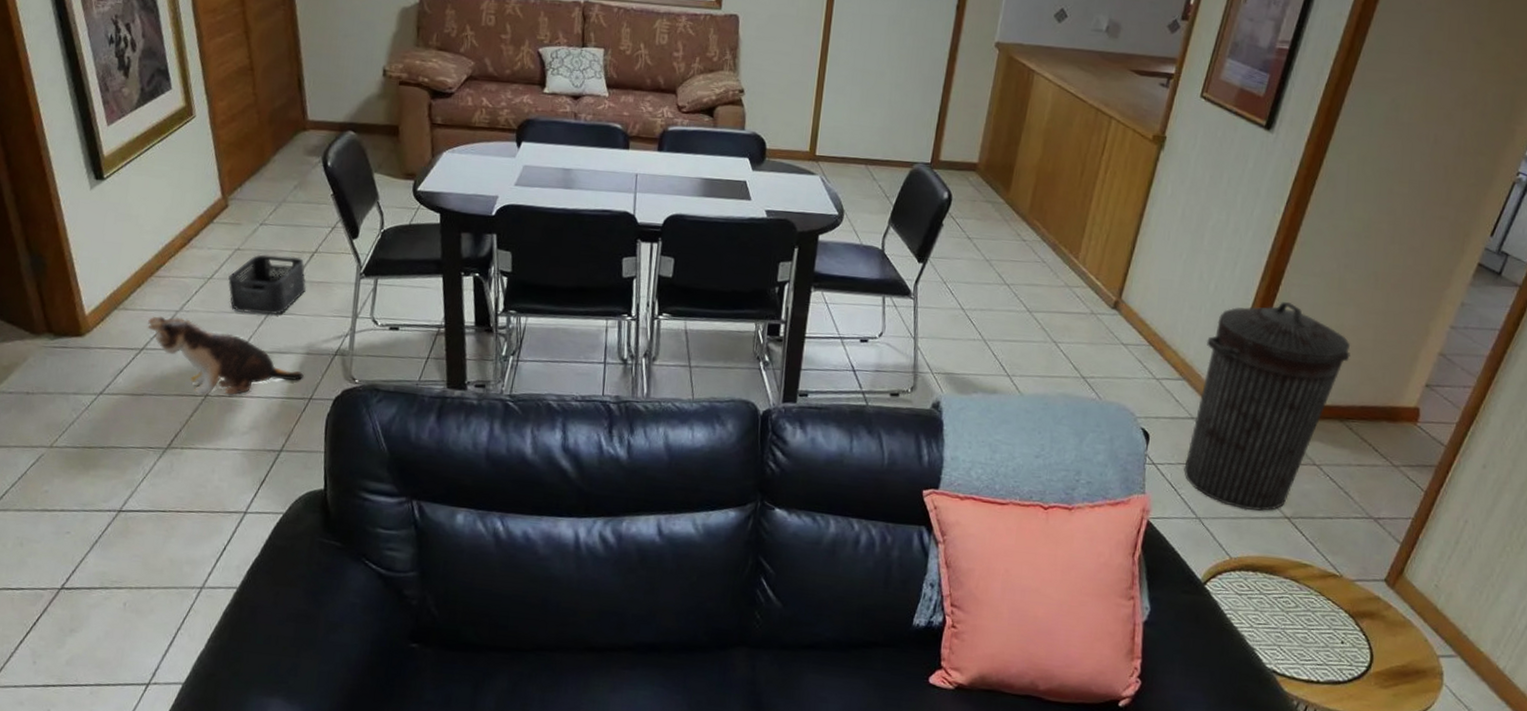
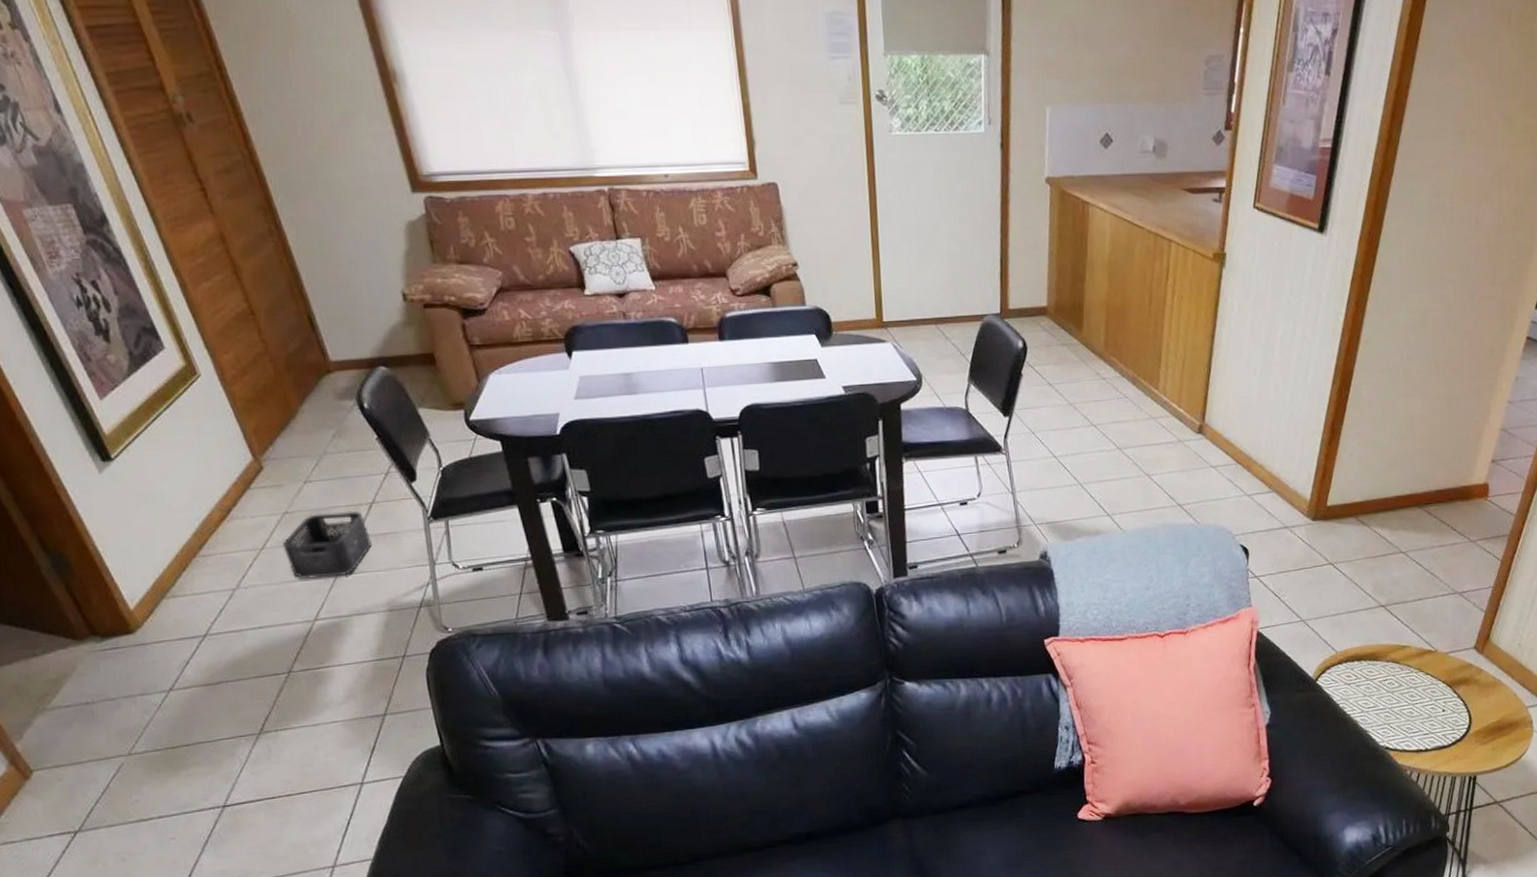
plush toy: present [147,316,304,395] -> none [204,595,391,672]
trash can: present [1184,301,1351,511] -> none [1284,400,1422,606]

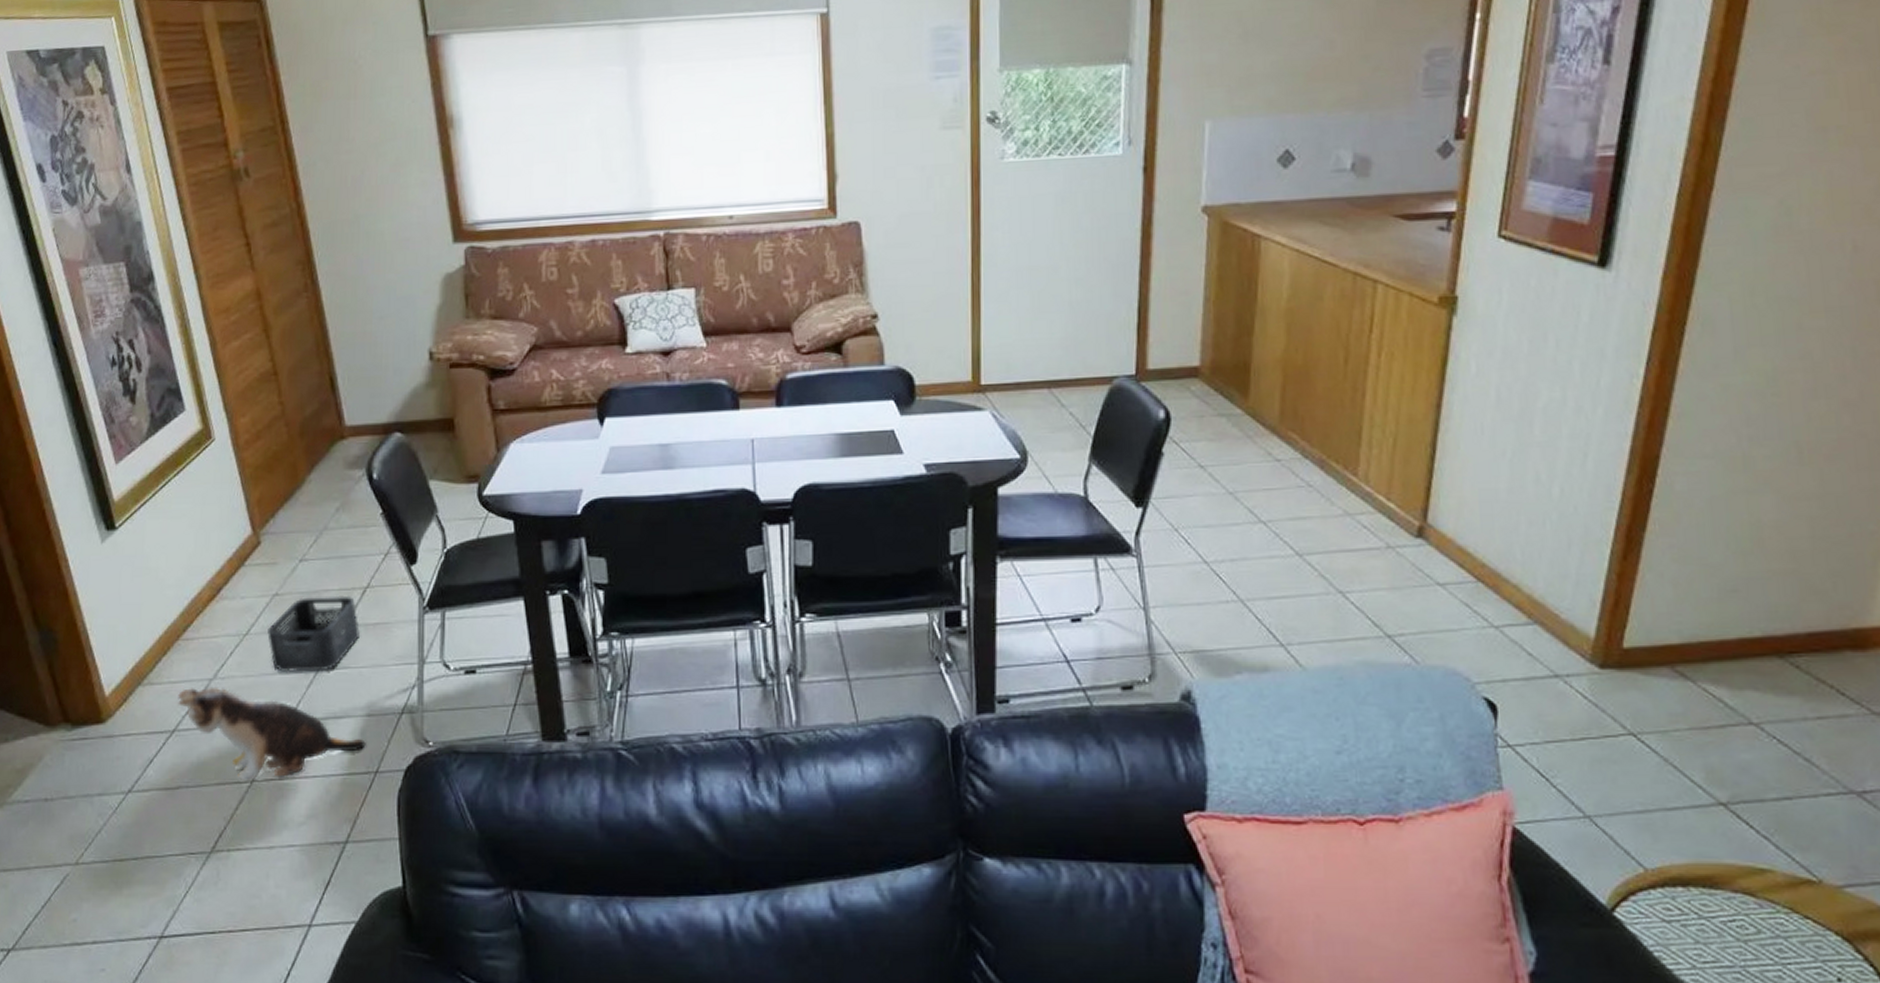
plush toy: none [204,595,391,672] -> present [178,686,366,780]

